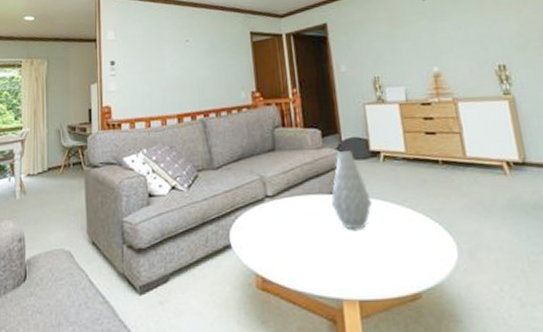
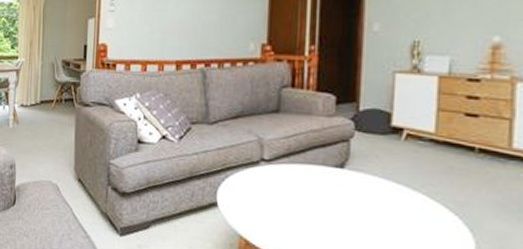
vase: present [330,151,373,230] -> none [333,122,383,209]

